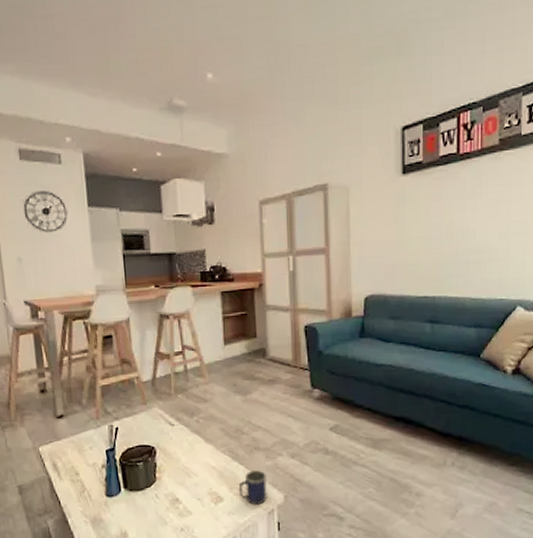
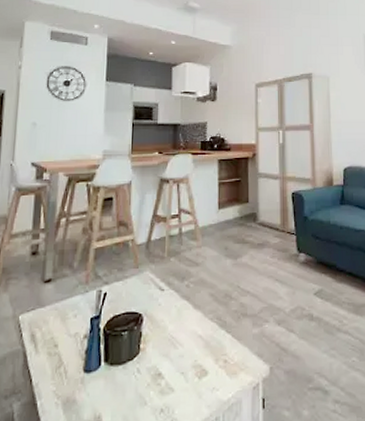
mug: present [238,469,267,505] -> none [224,338,253,379]

